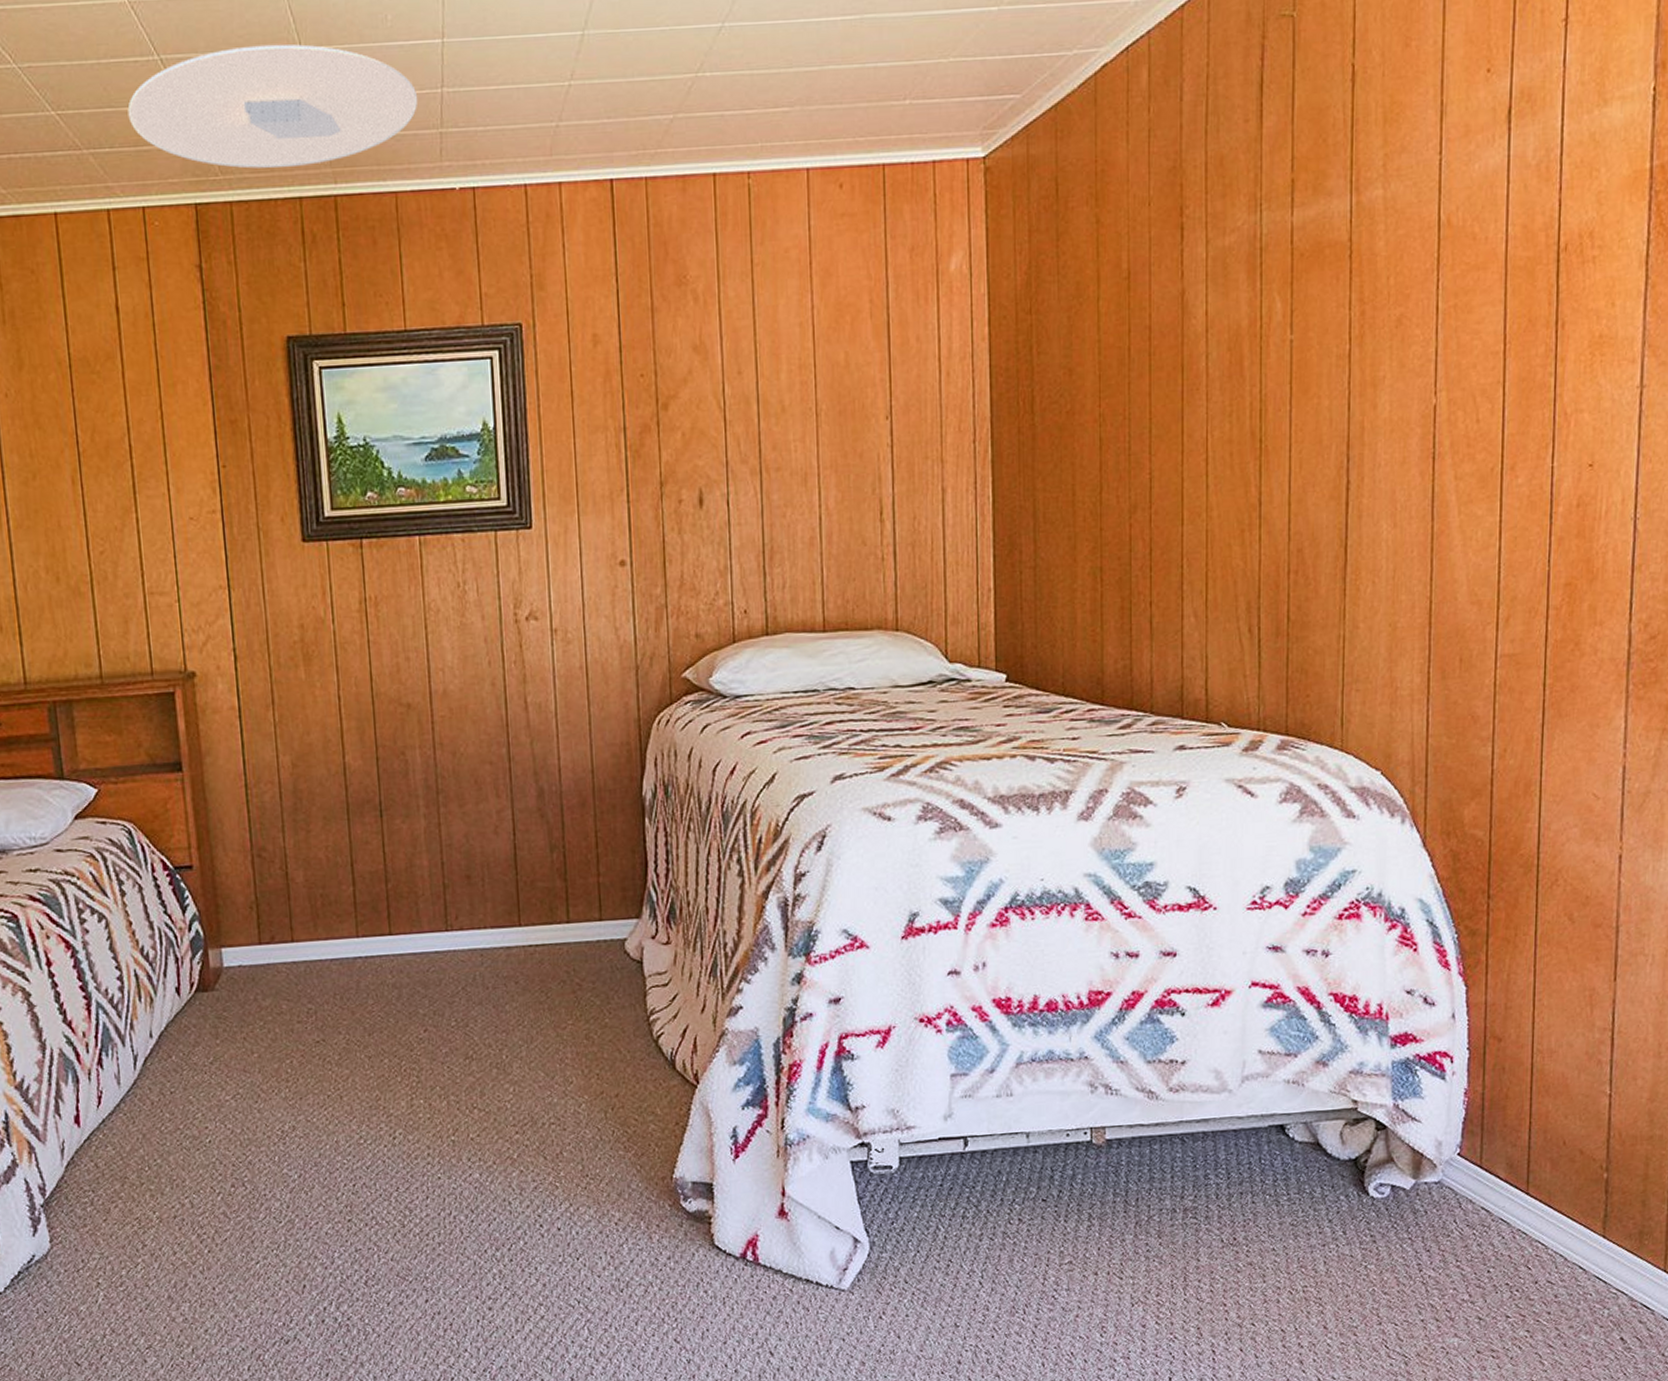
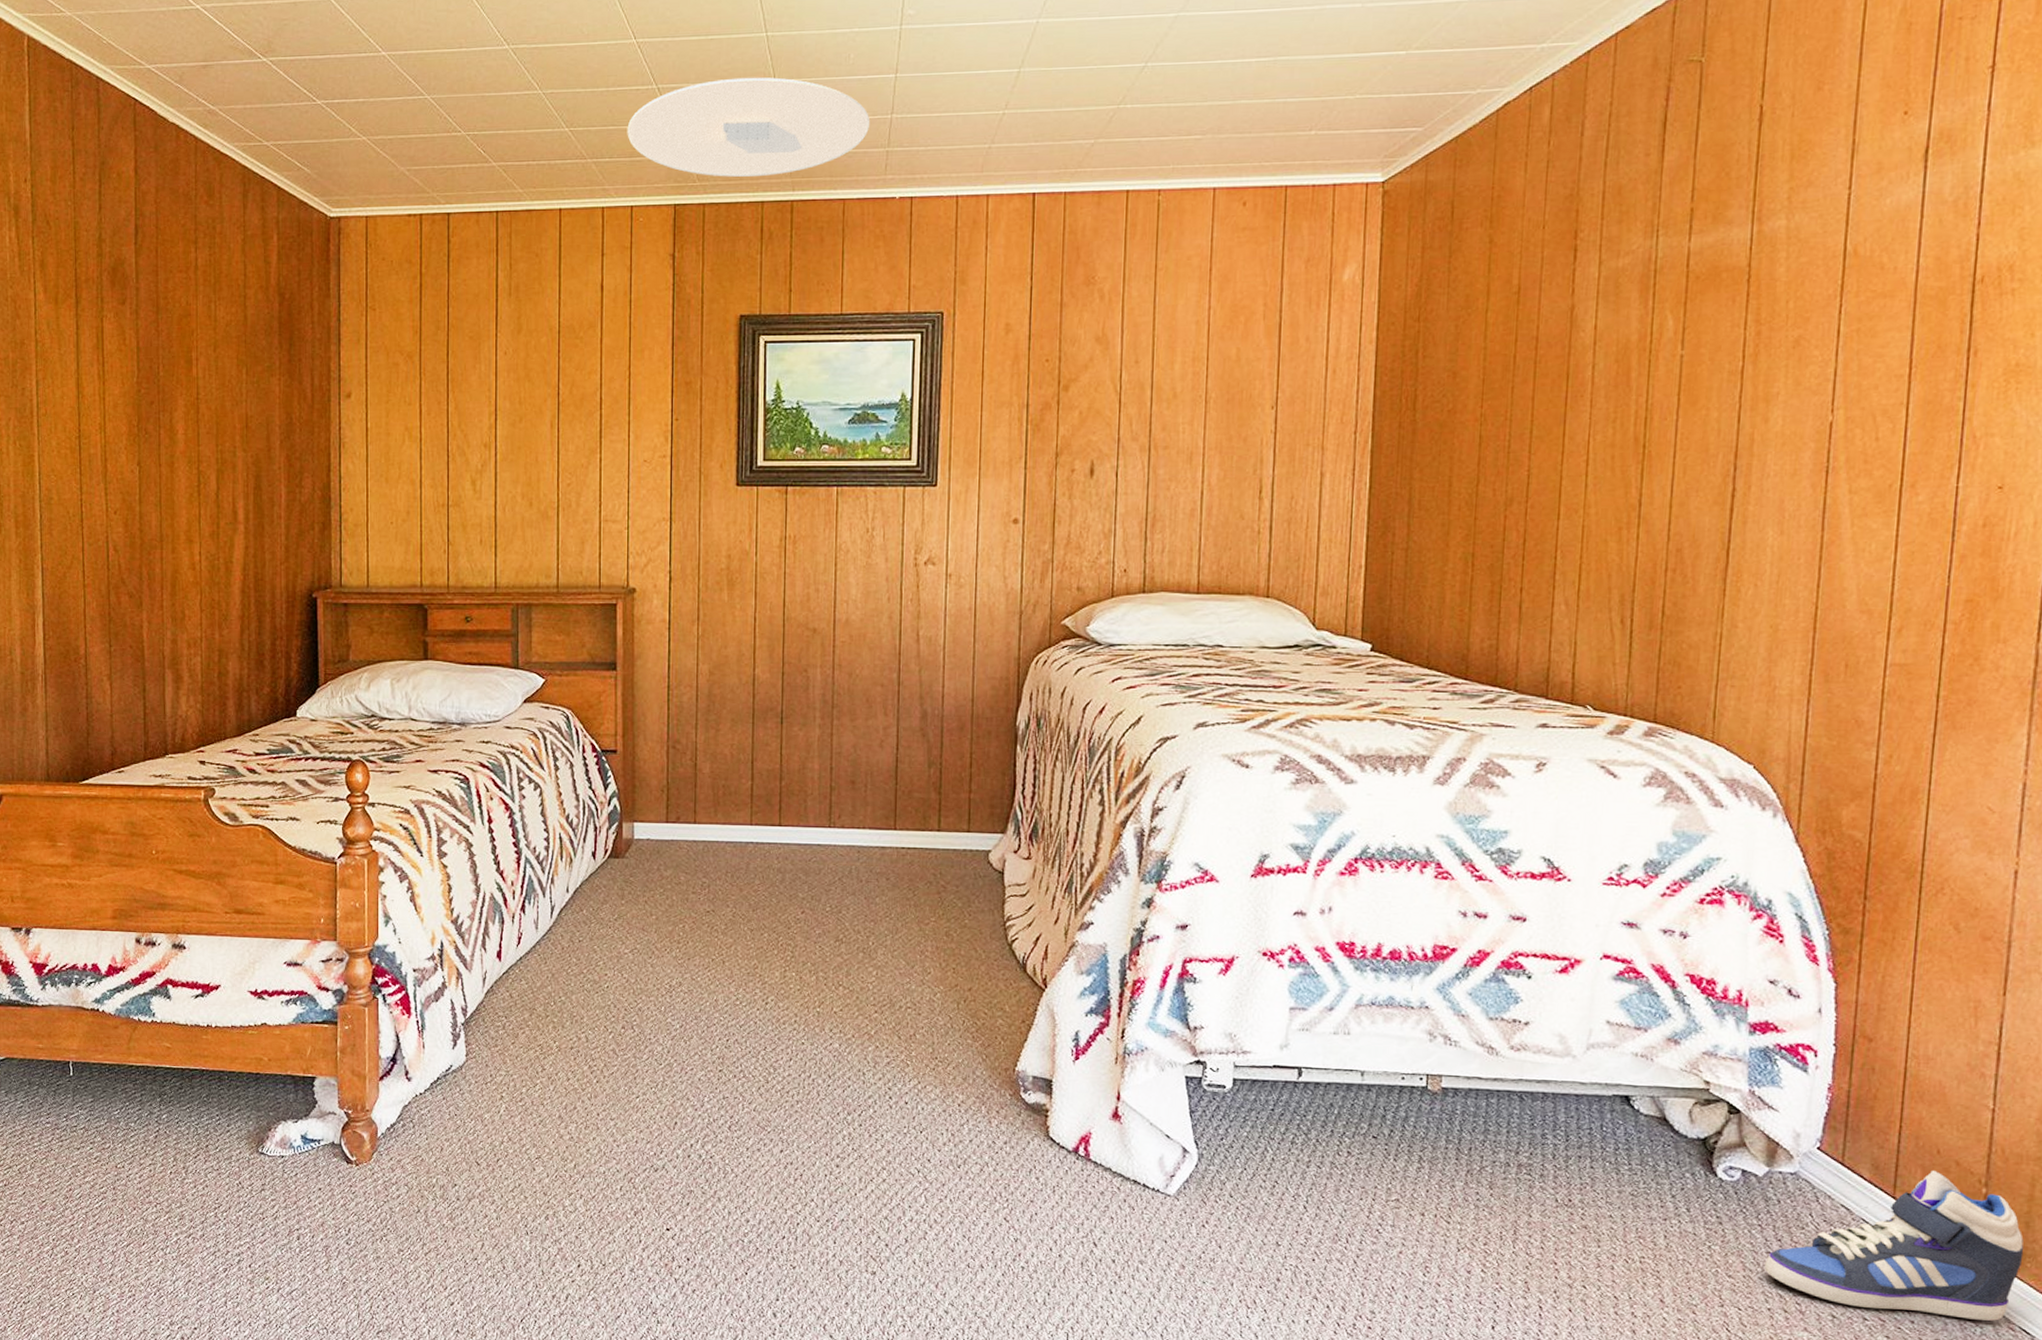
sneaker: none [1416,1162,1642,1306] -> present [1764,1171,2024,1321]

